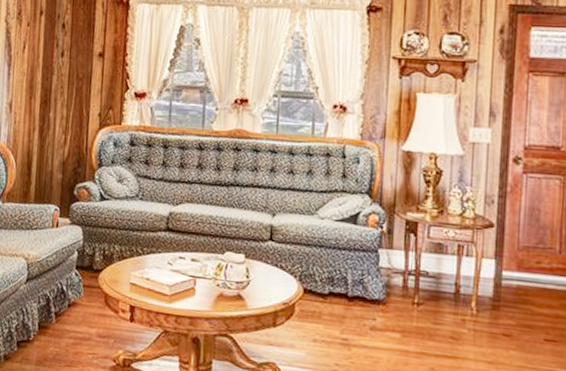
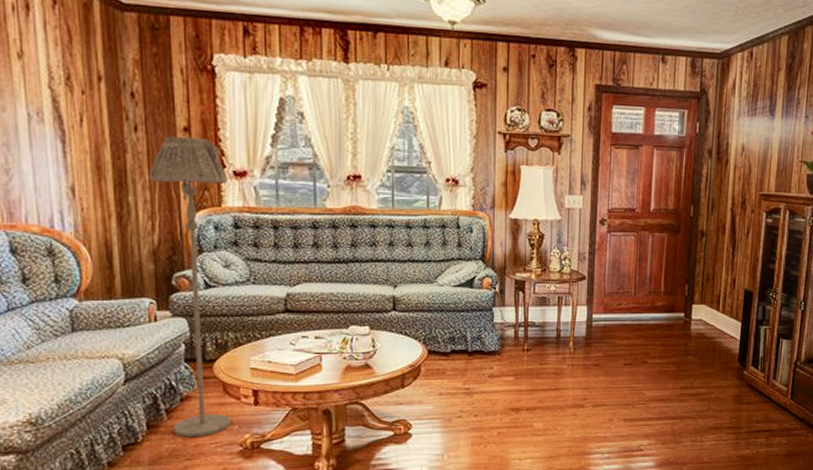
floor lamp: none [58,60,130,345] -> present [148,136,231,437]

